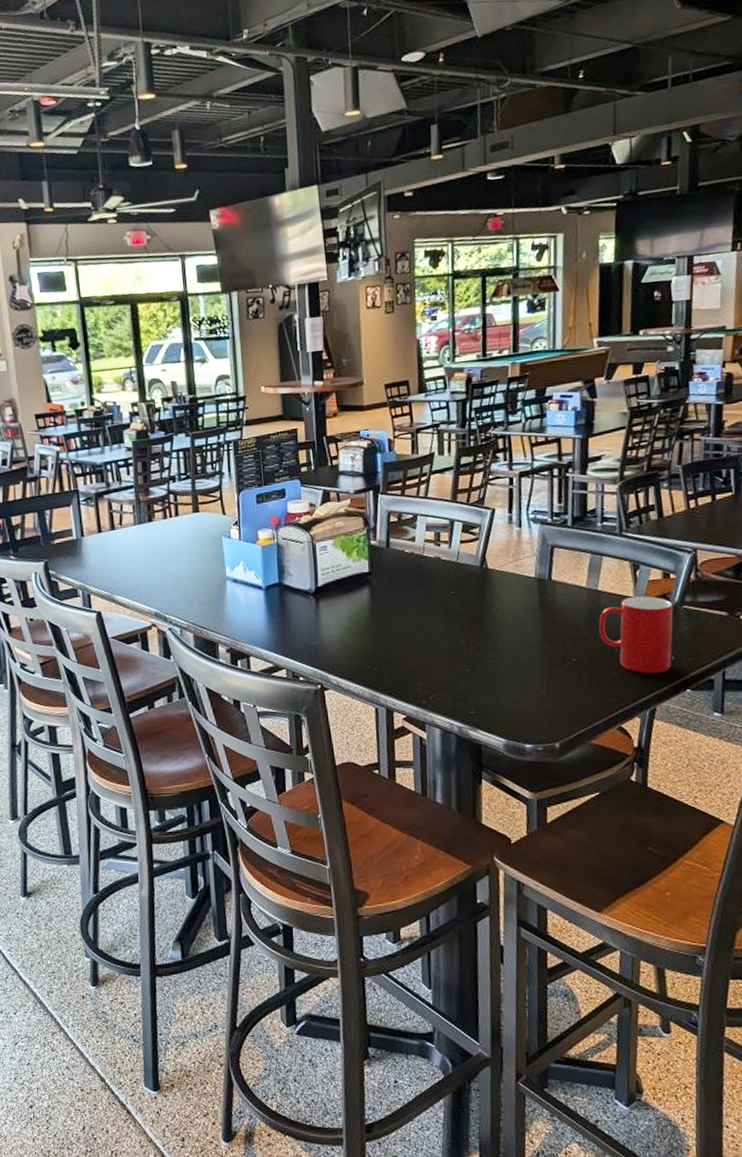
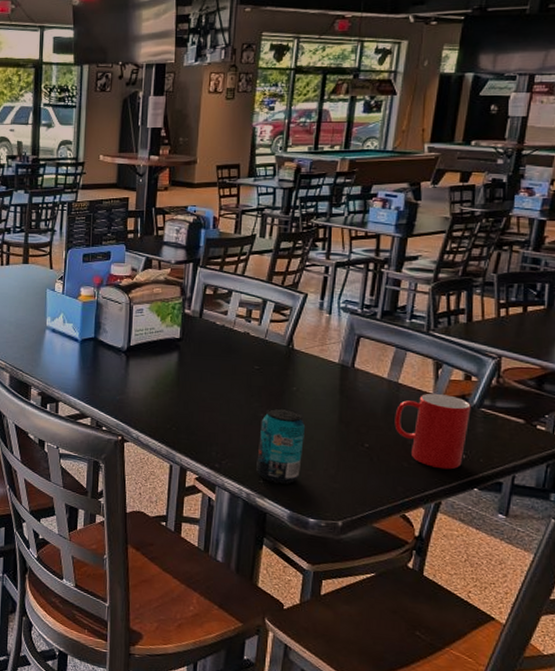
beverage can: none [464,632,510,713] -> present [256,408,305,484]

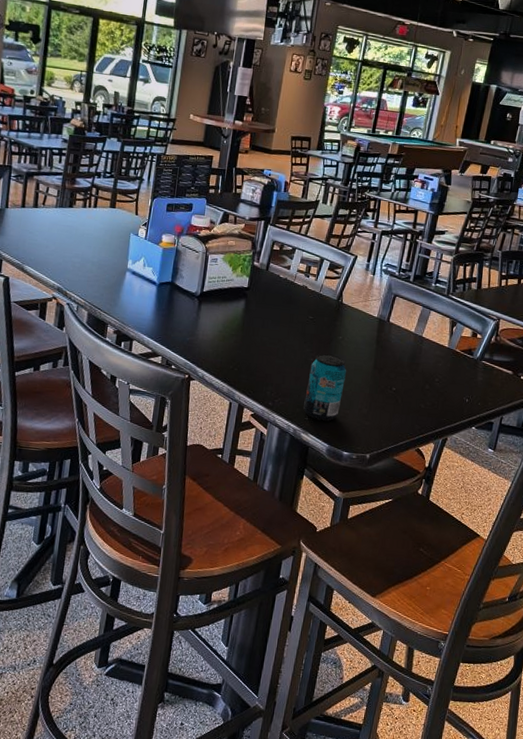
cup: present [394,393,471,470] -> none [416,346,475,411]

